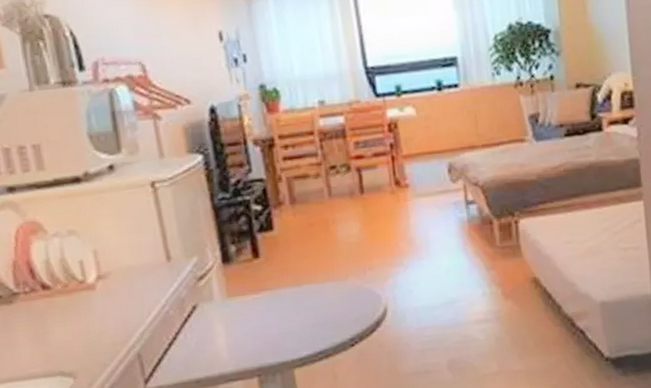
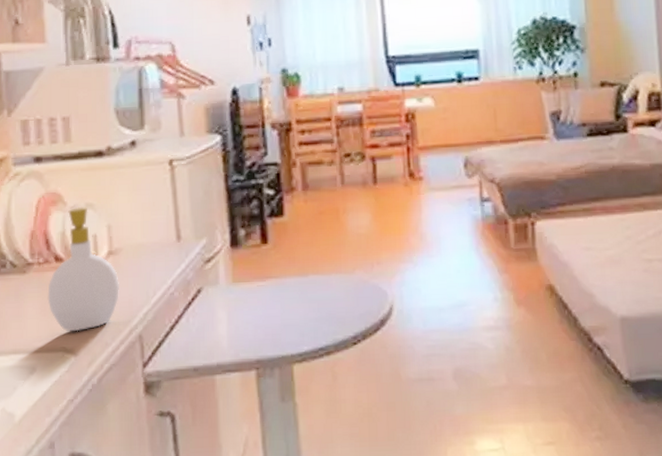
soap bottle: none [38,233,113,357] -> present [47,206,120,332]

